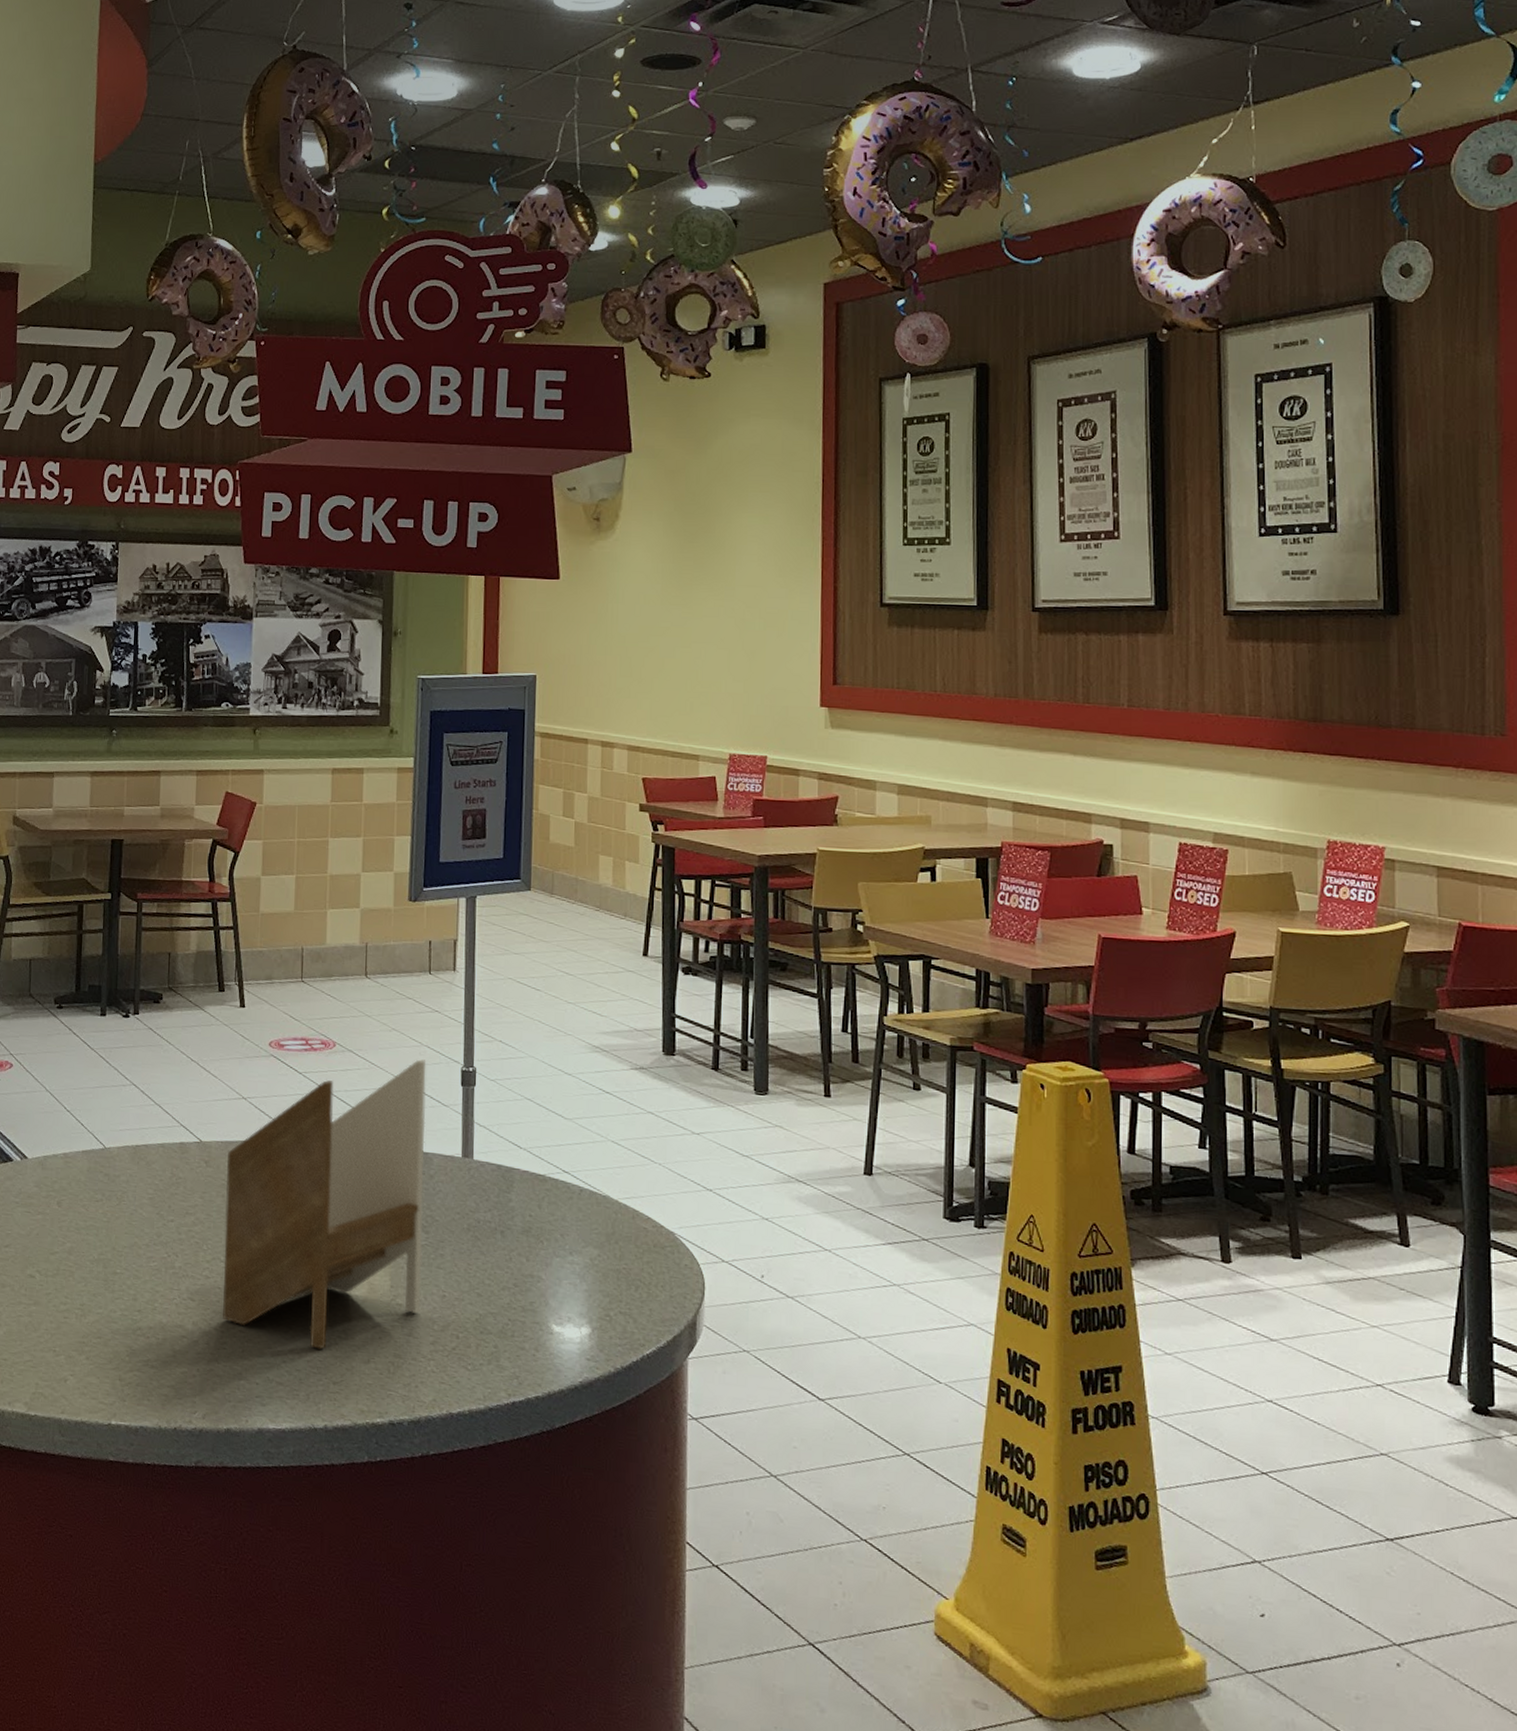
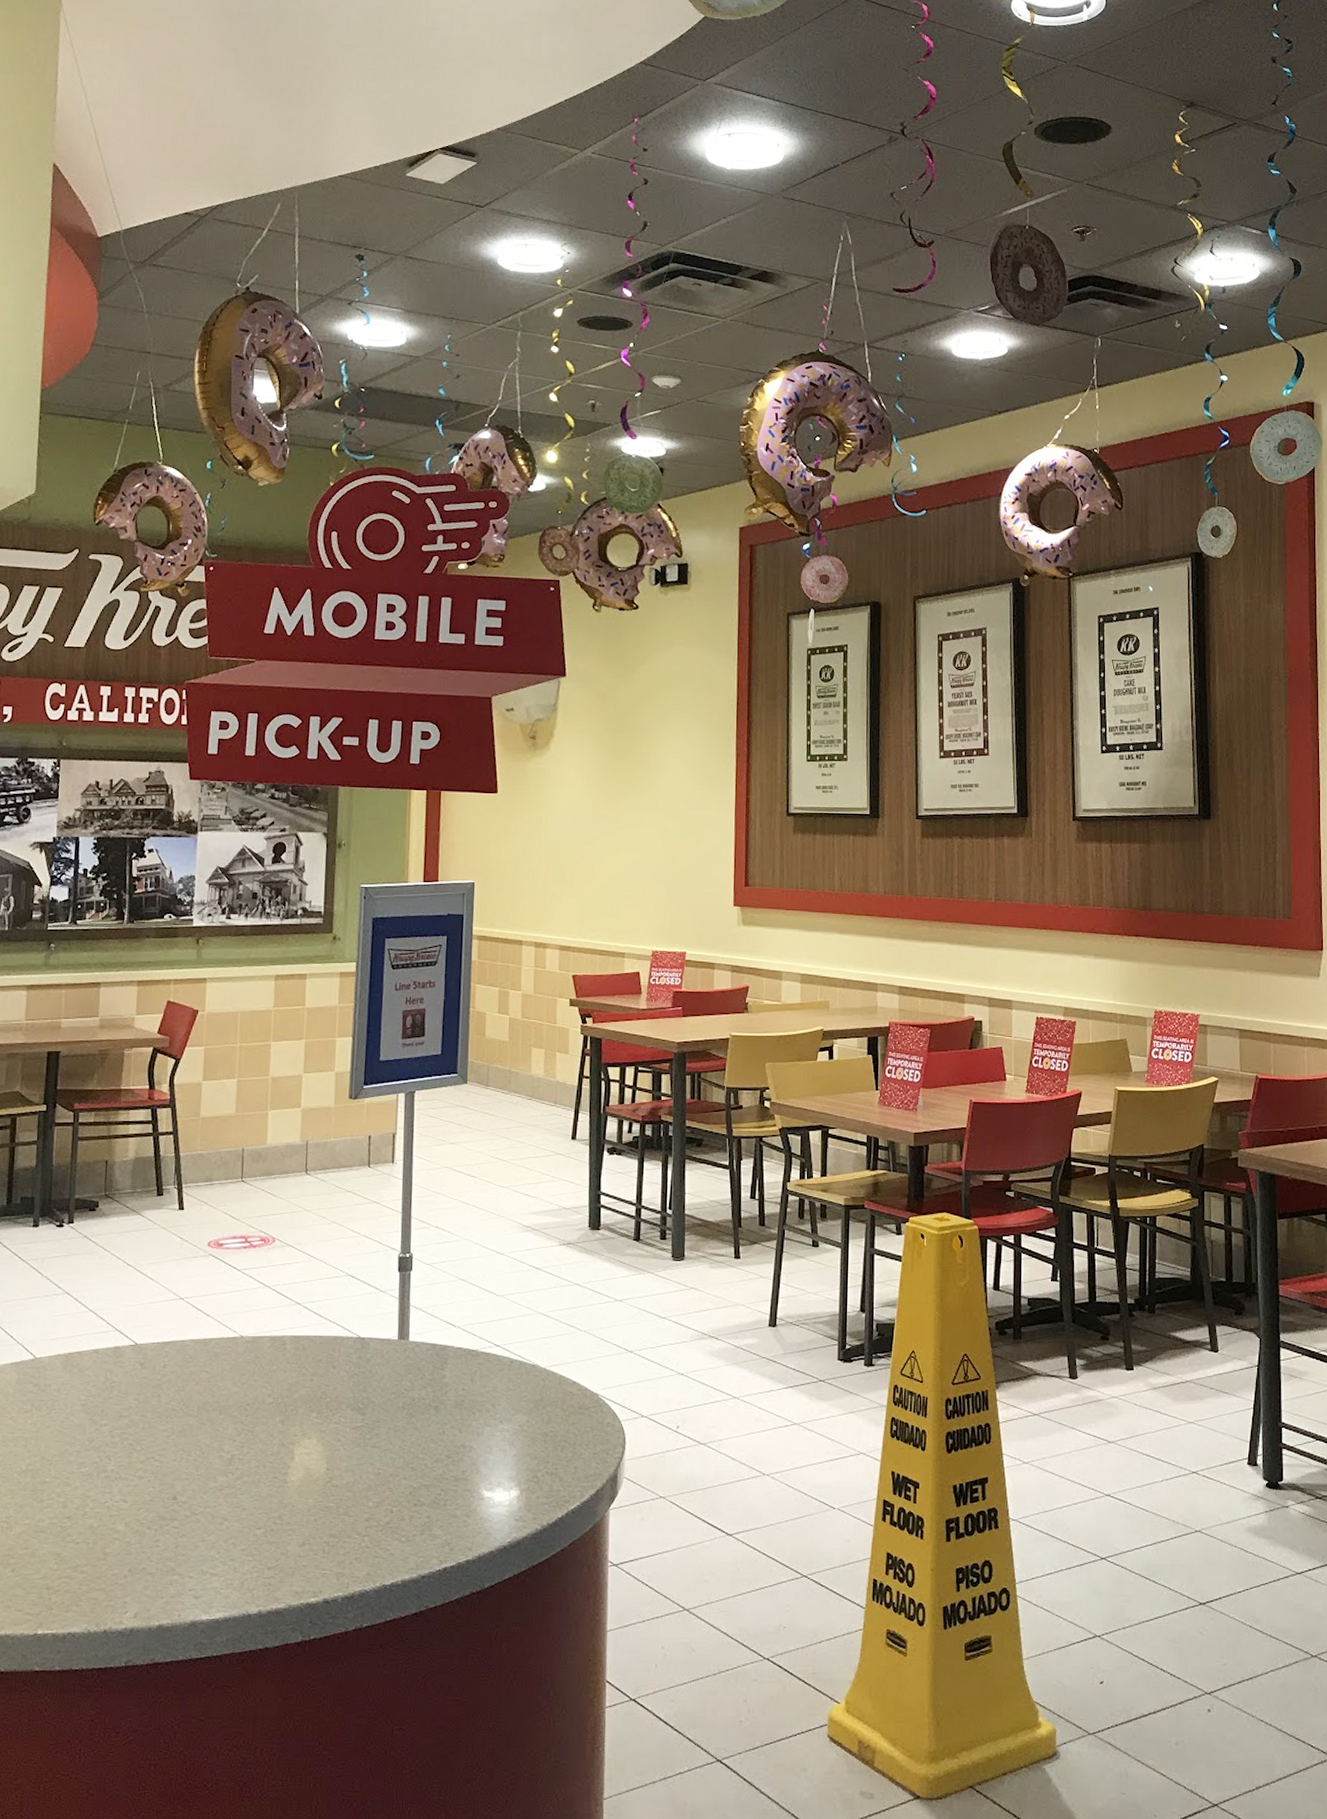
napkin holder: present [223,1059,426,1350] -> none [156,1249,365,1537]

